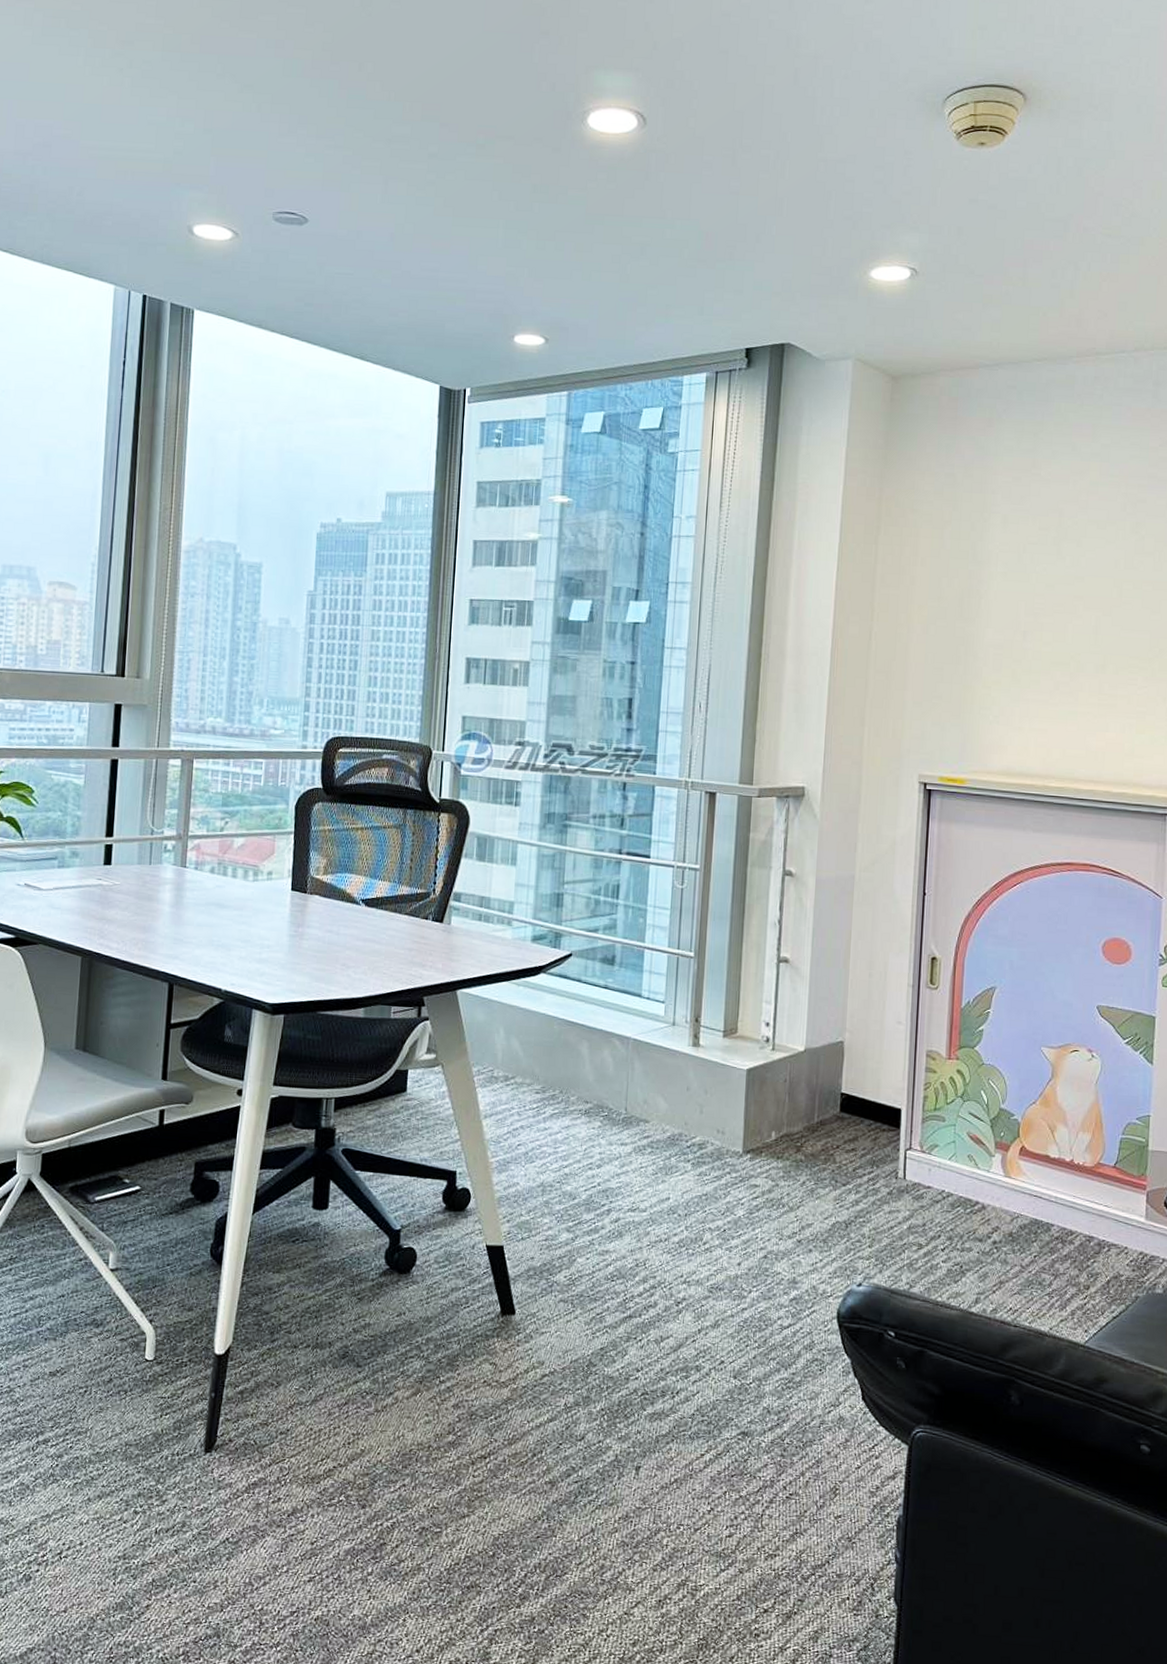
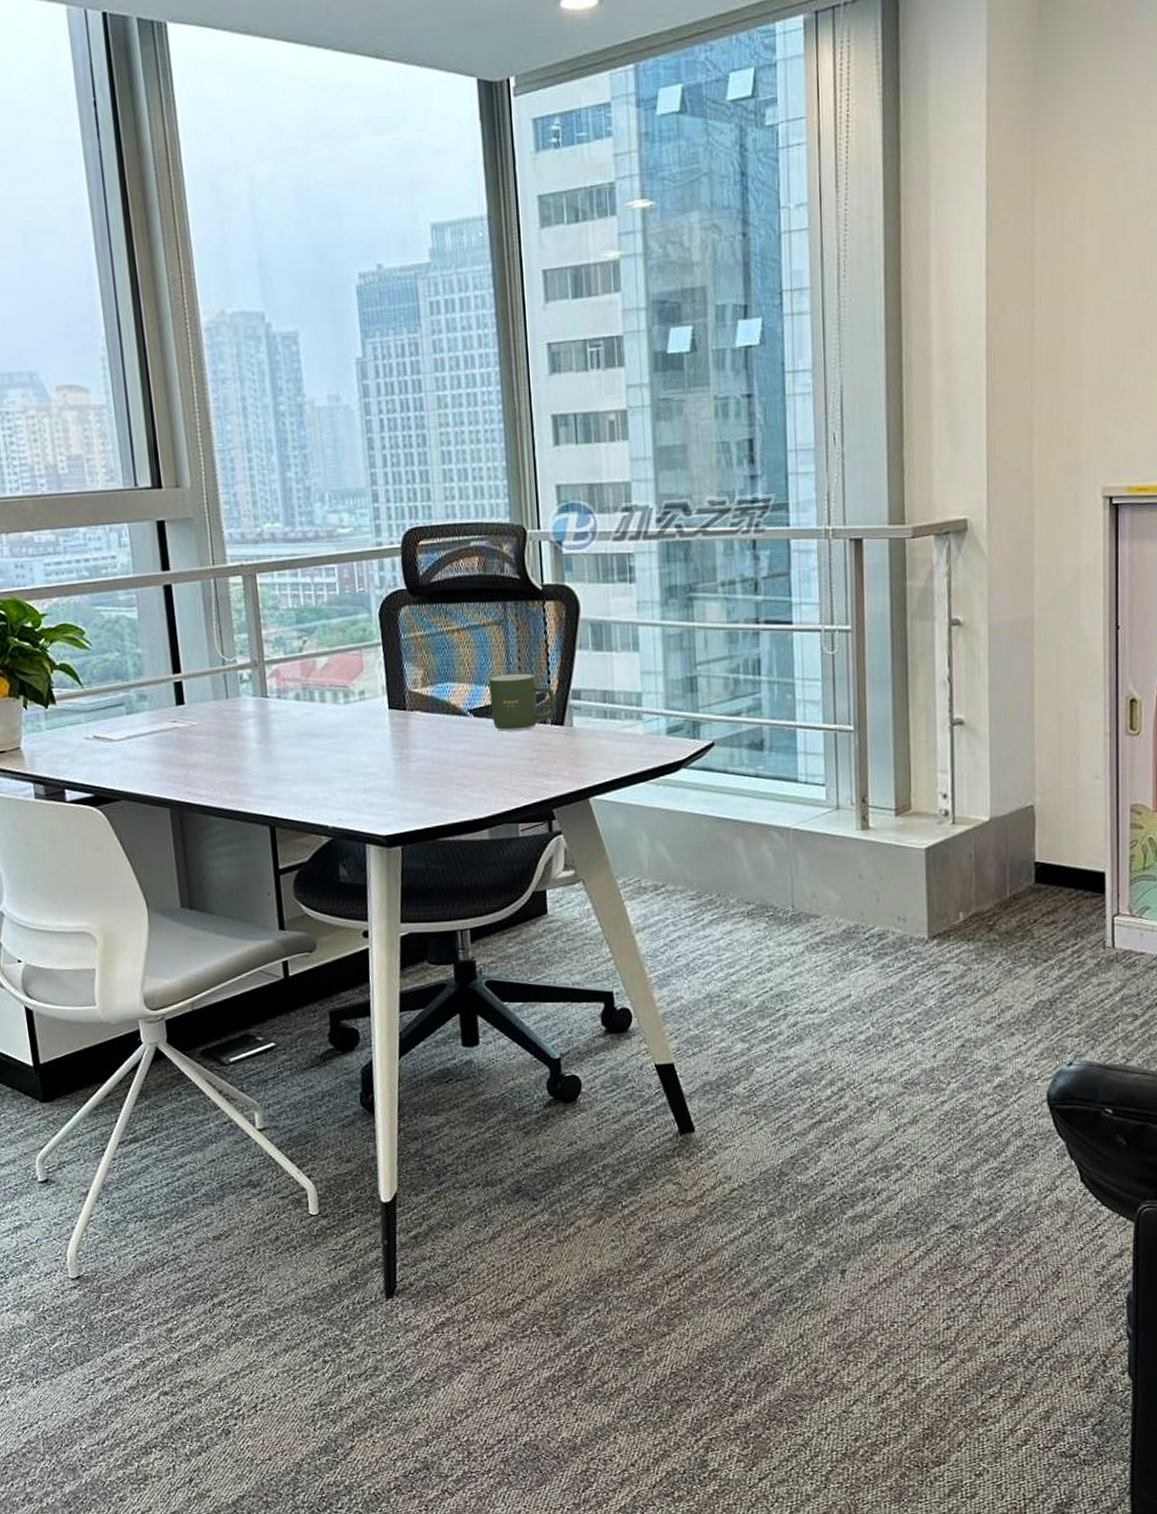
mug: none [381,872,438,923] -> present [489,673,556,731]

